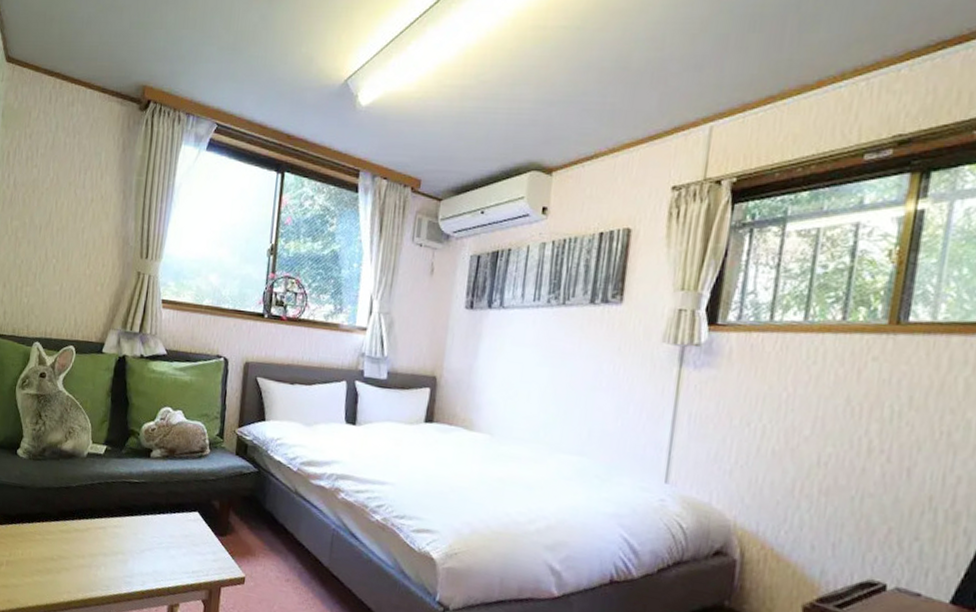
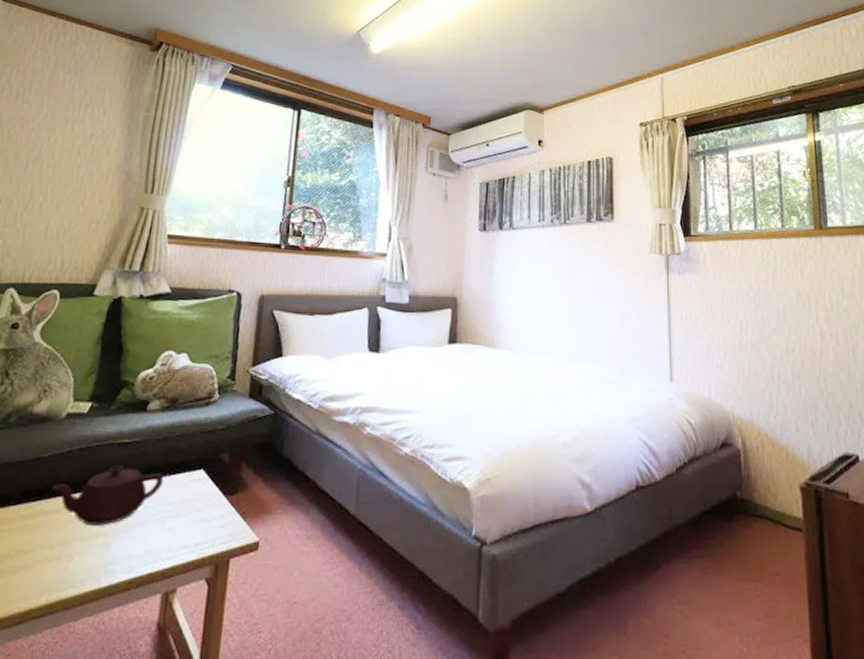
teapot: none [80,500,167,546] -> present [51,465,164,526]

